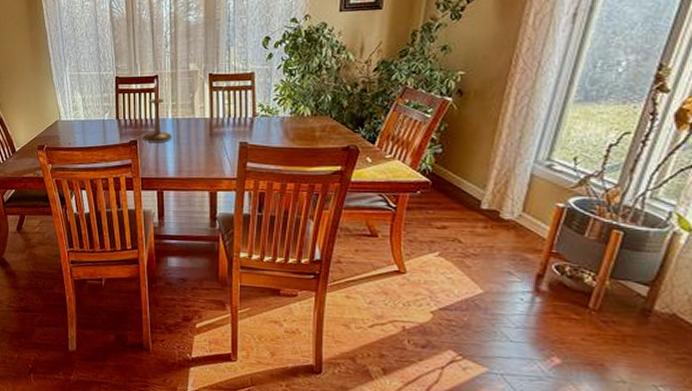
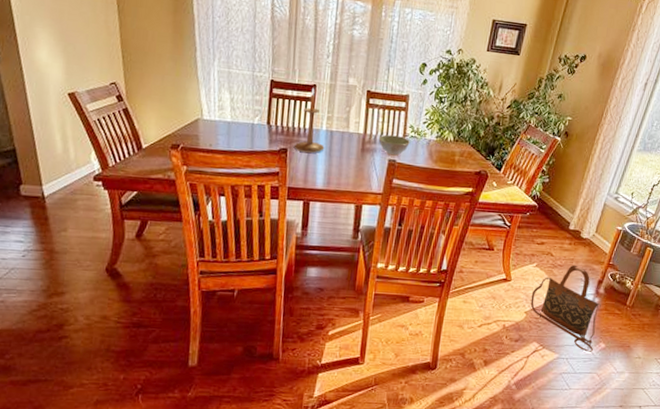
bowl: none [226,116,261,139] -> present [378,134,410,157]
handbag: none [437,253,546,369] -> present [530,264,601,352]

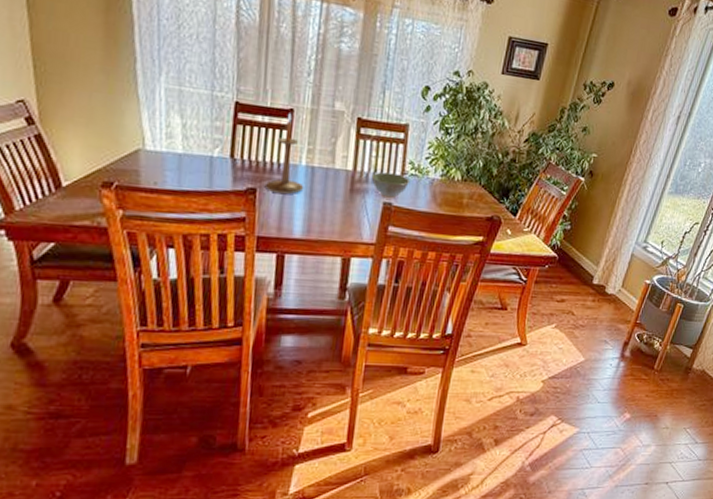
handbag: present [530,264,601,352] -> none [548,324,627,424]

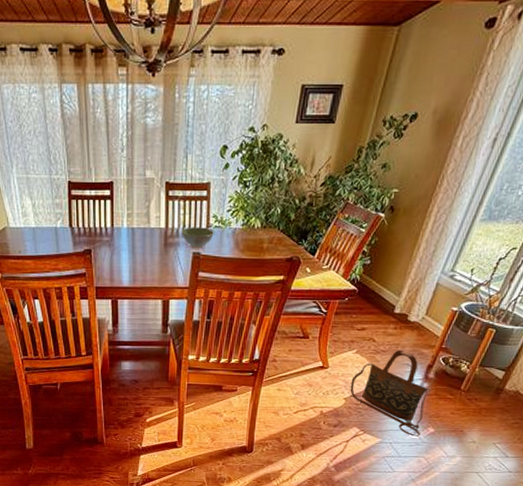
candlestick: present [266,113,304,195] -> none [98,185,128,253]
handbag: none [548,324,627,424] -> present [350,349,430,437]

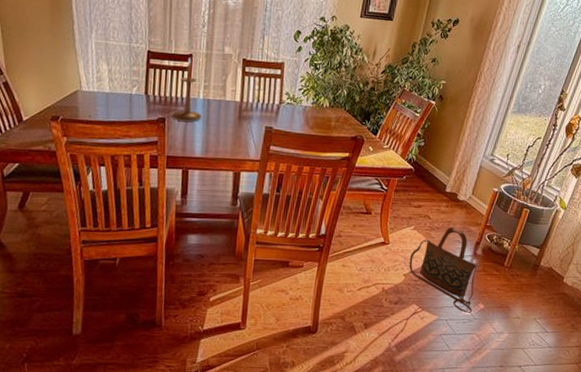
candlestick: none [98,185,128,253] -> present [173,58,202,123]
bowl: present [181,227,214,249] -> none [255,102,286,124]

